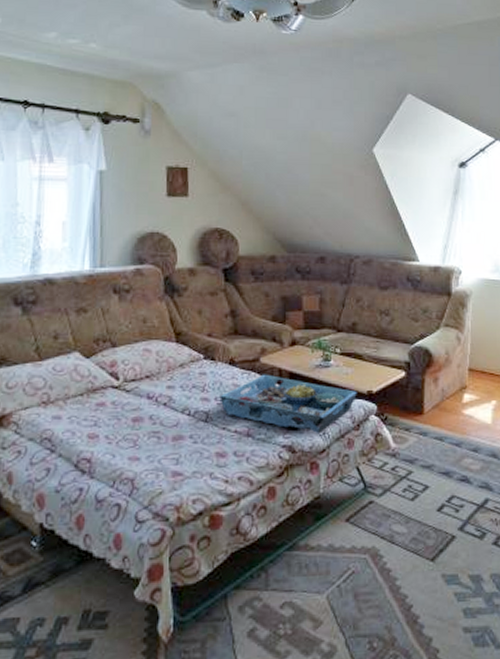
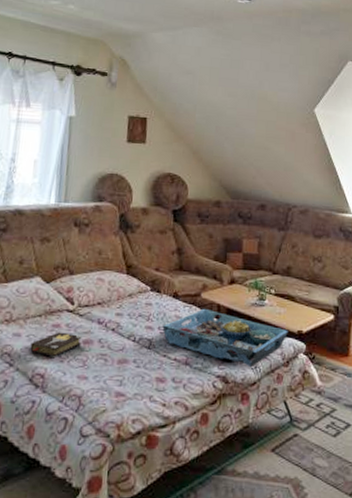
hardback book: none [73,411,130,439] -> present [30,332,82,357]

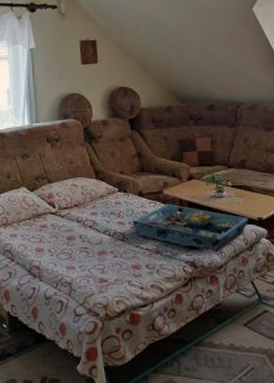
hardback book: present [30,332,82,357] -> none [25,231,66,252]

